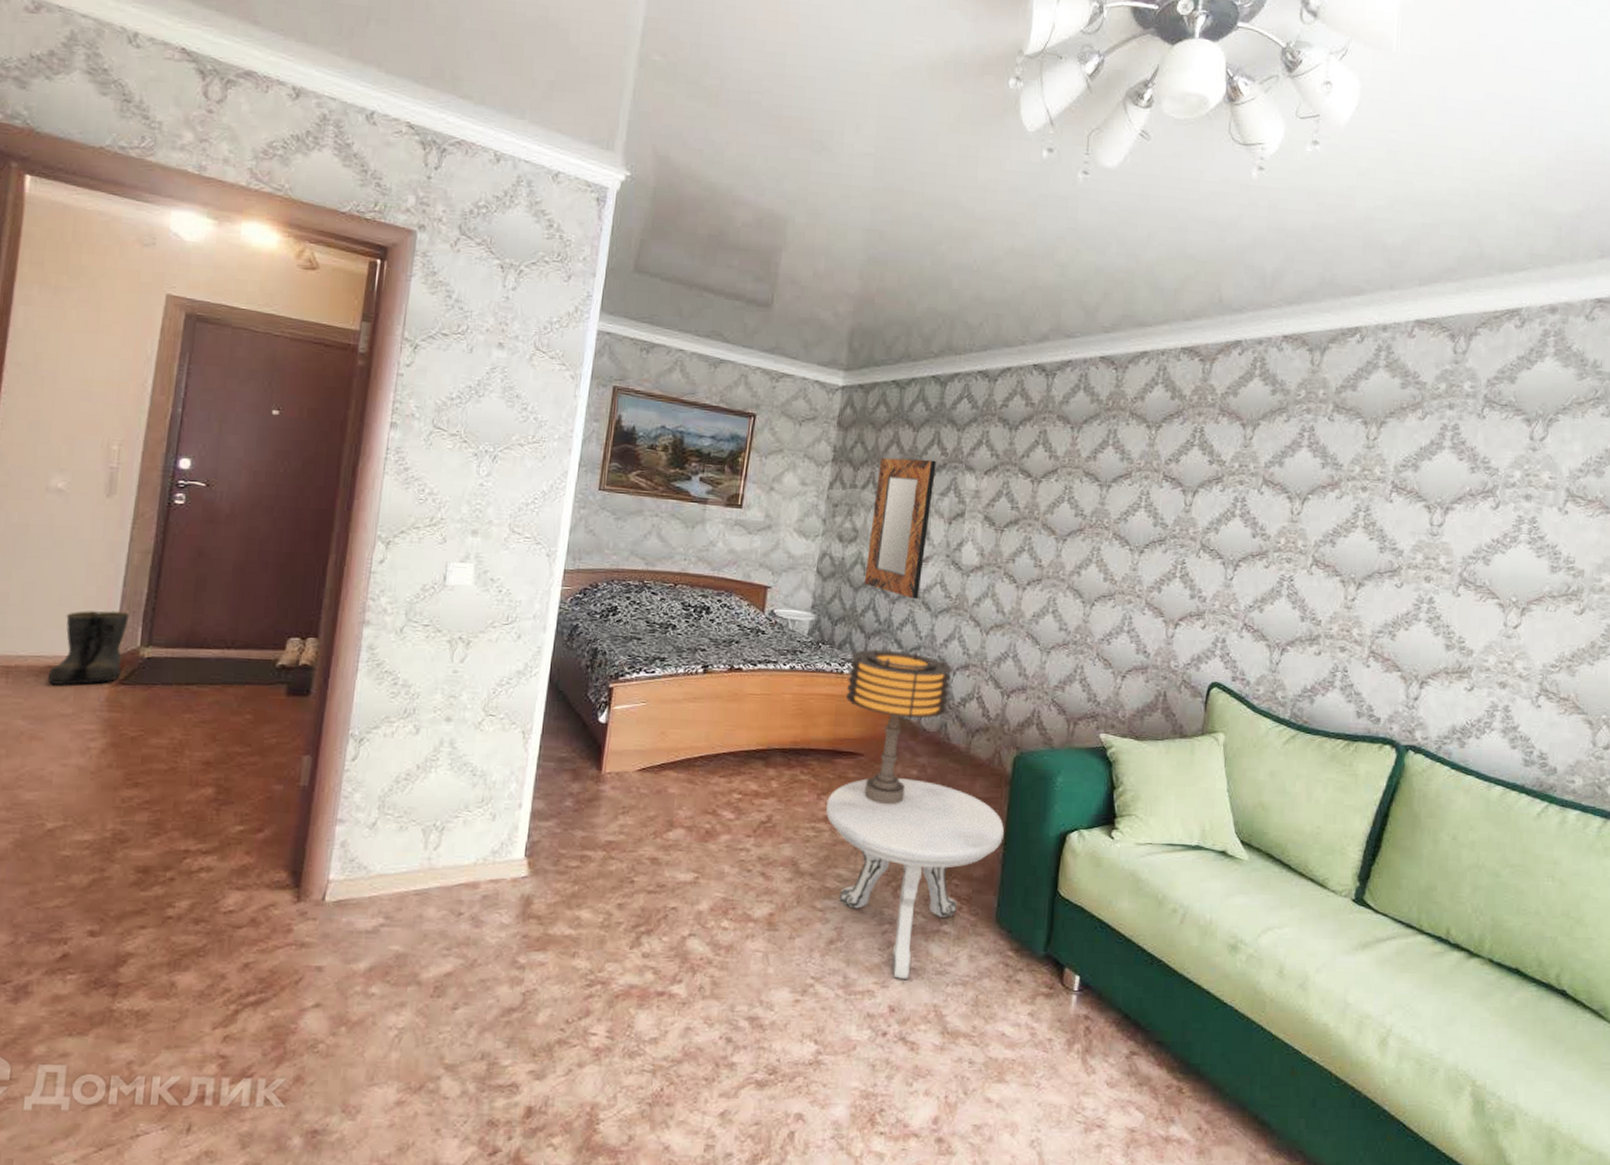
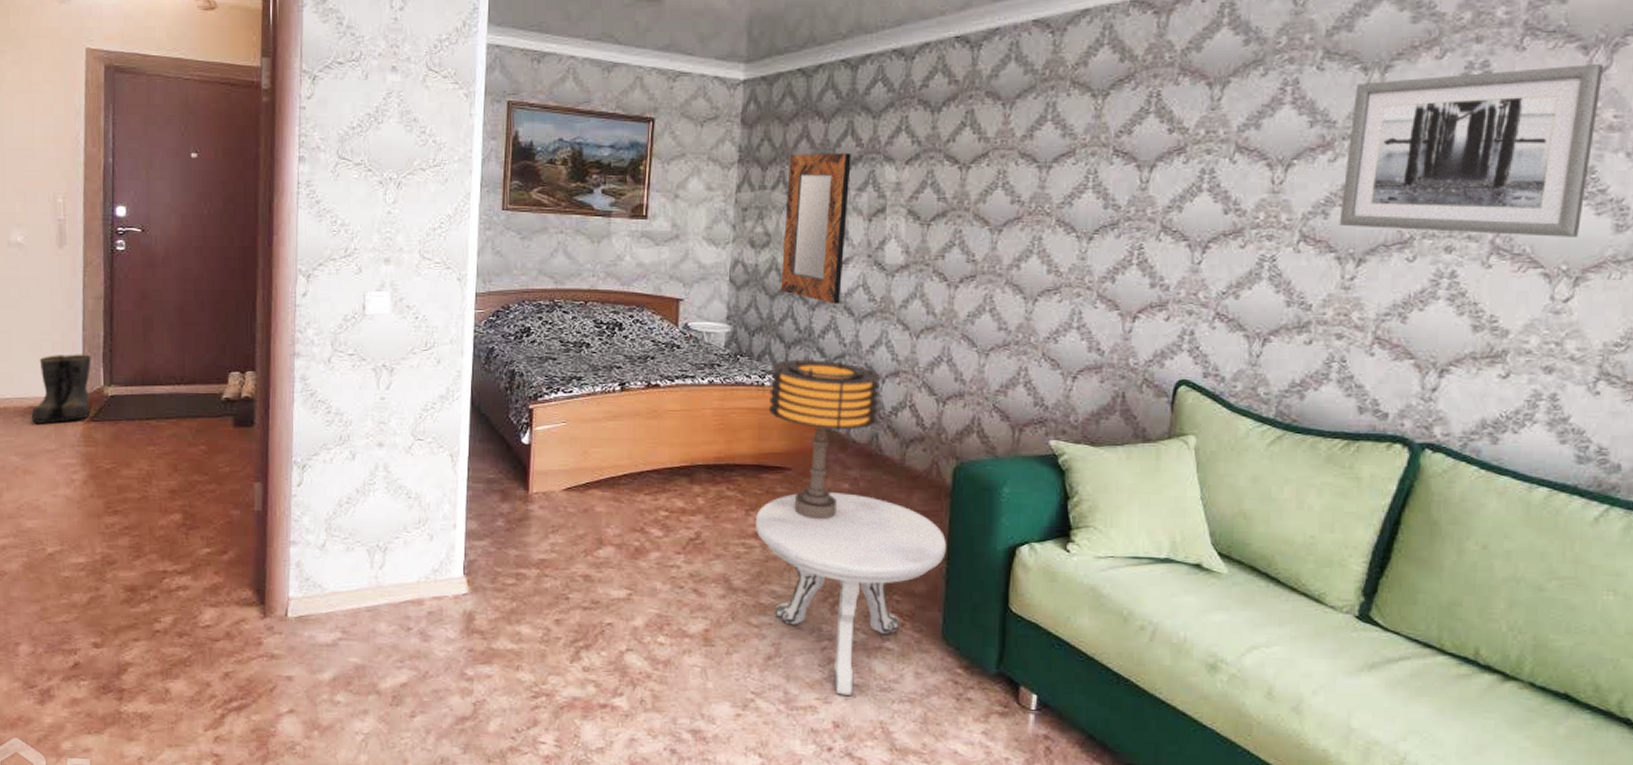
wall art: none [1343,434,1541,575] -> present [1339,64,1603,237]

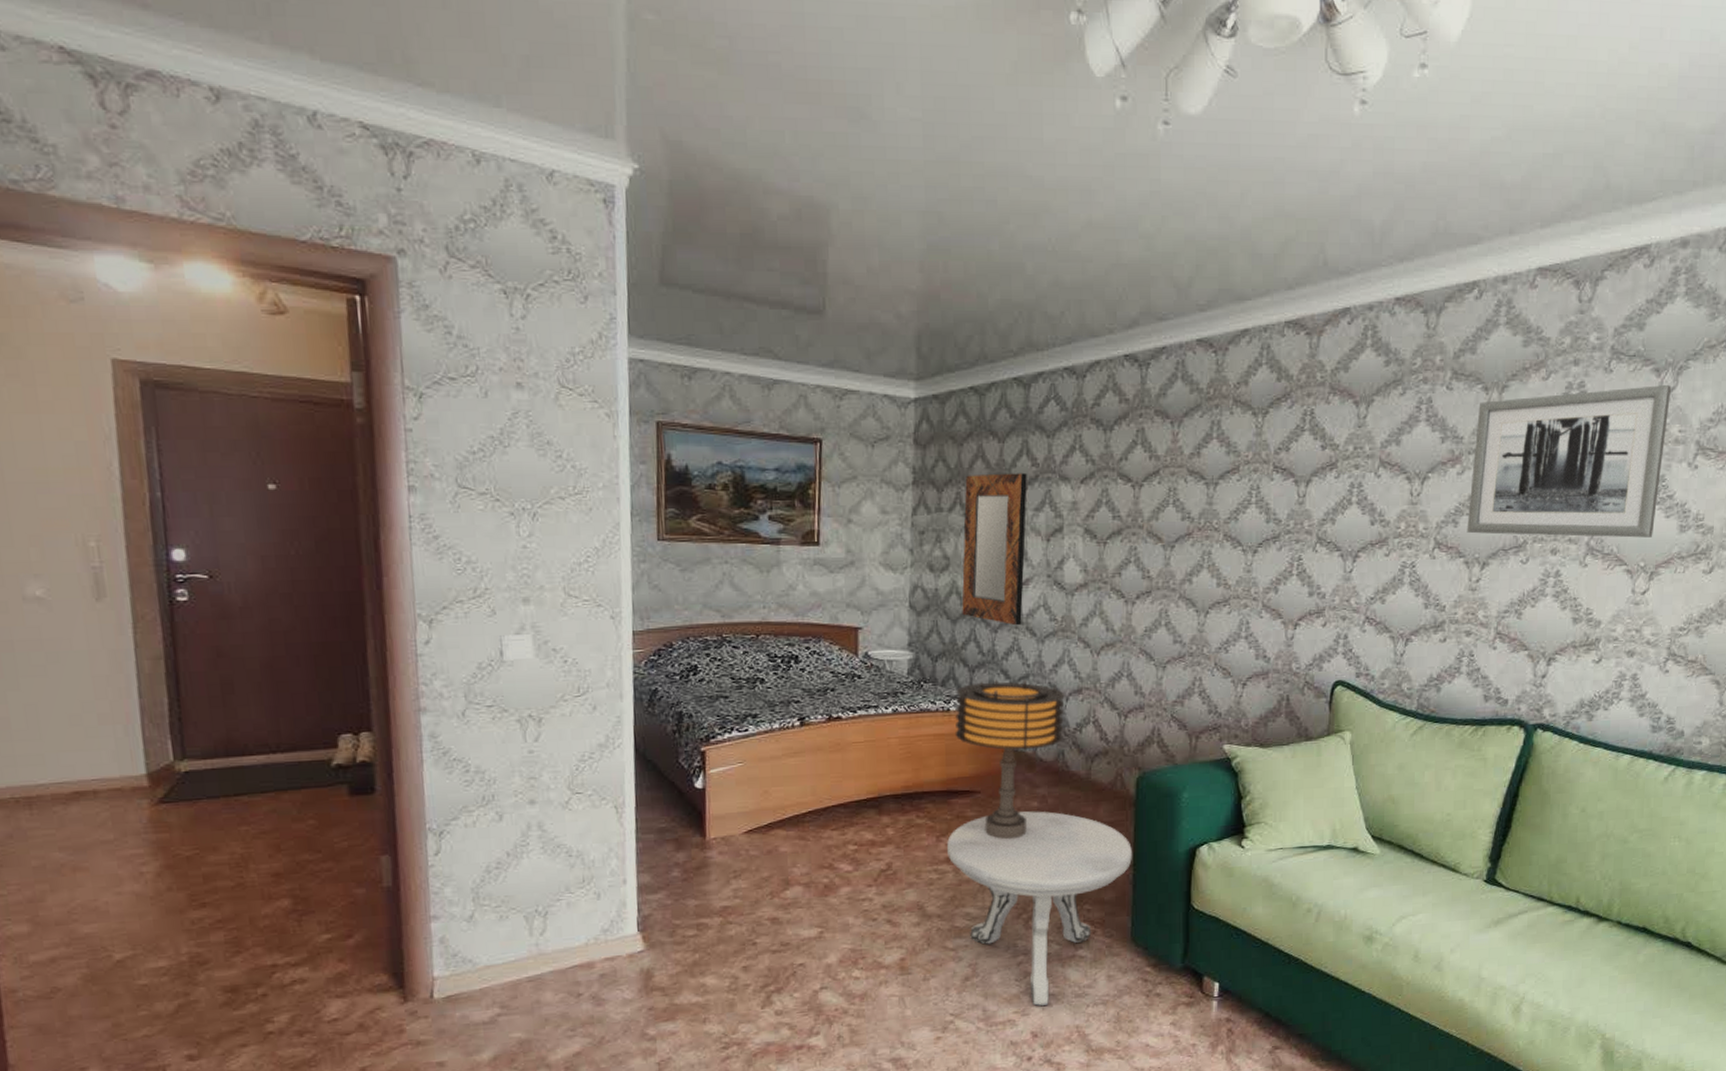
boots: present [31,354,92,423] -> none [76,725,160,811]

